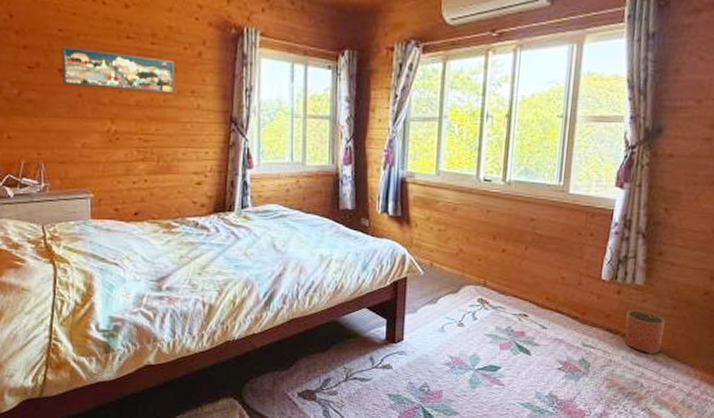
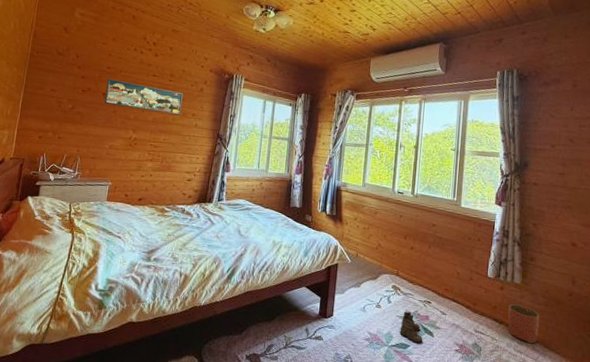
boots: none [488,328,518,364] -> present [399,311,423,344]

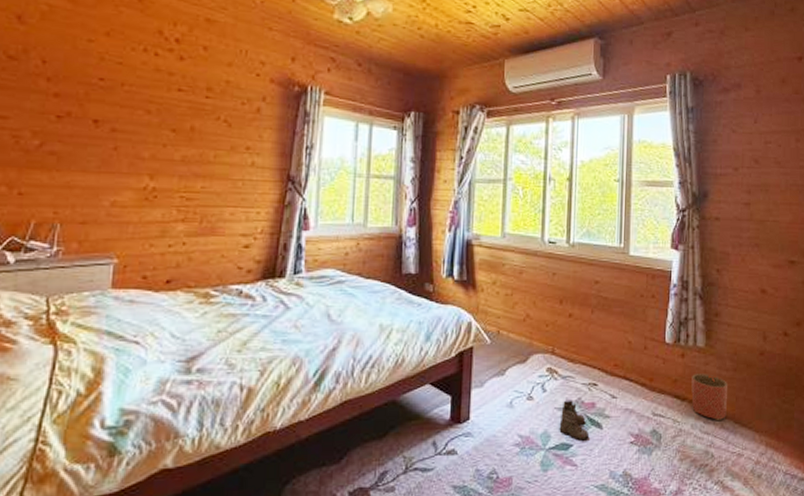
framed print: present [104,79,184,115] -> none [97,96,230,149]

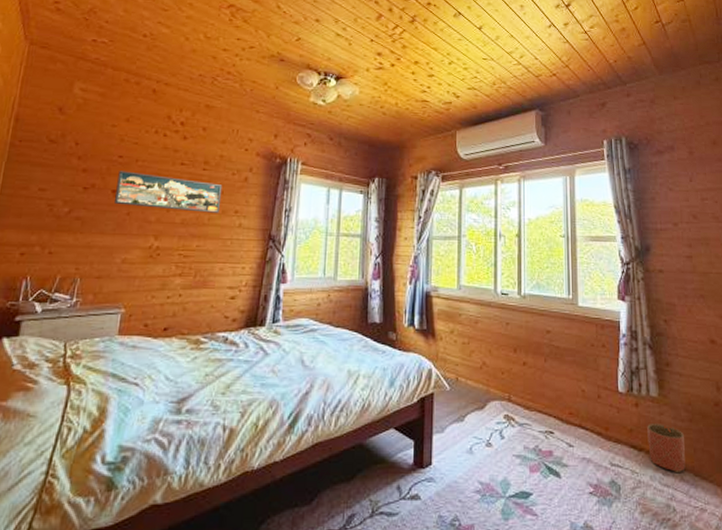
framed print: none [97,96,230,149] -> present [115,171,223,213]
boots: present [559,400,590,441] -> none [518,447,549,490]

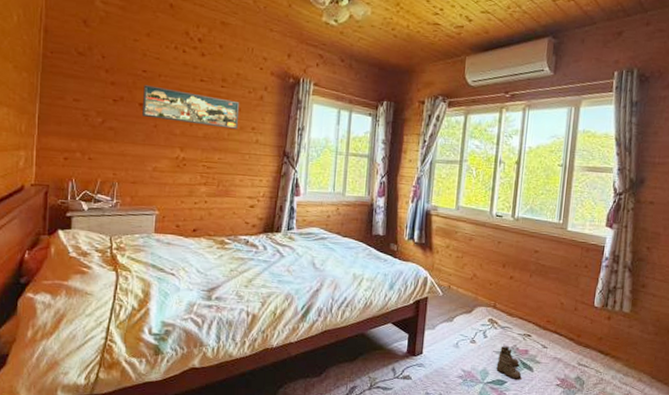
boots: none [518,447,549,490] -> present [496,345,522,380]
planter: present [647,424,686,474] -> none [614,334,648,375]

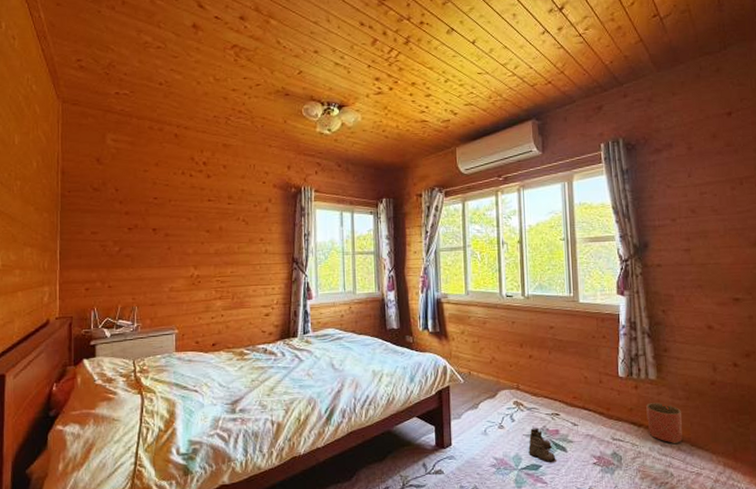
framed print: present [142,85,240,129] -> none [156,211,247,243]
planter: none [614,334,648,375] -> present [646,403,683,445]

